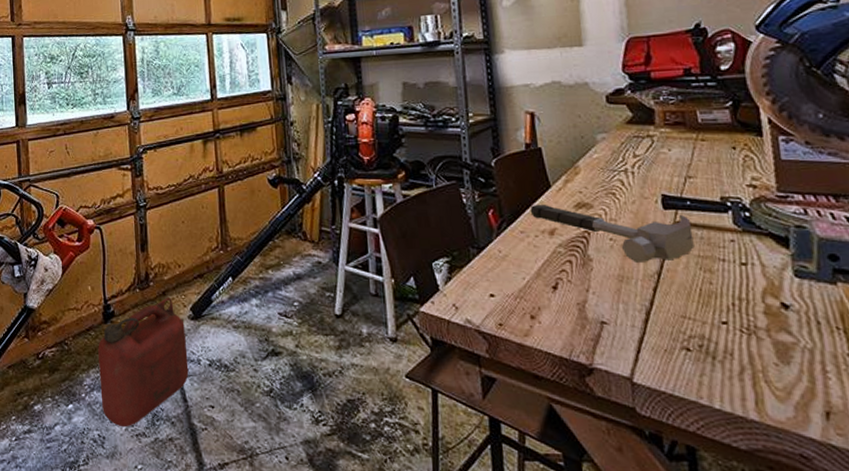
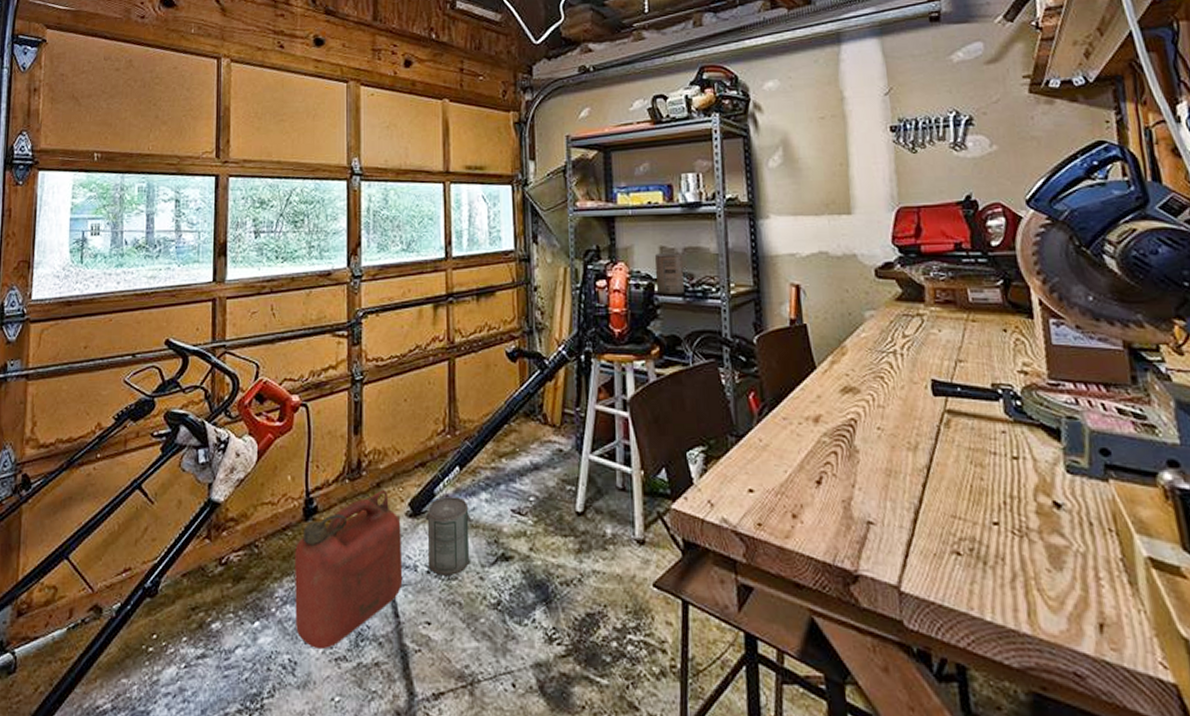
paint can: none [203,303,245,368] -> present [422,497,472,575]
paint can: none [399,87,426,126] -> present [655,253,684,296]
claw hammer: present [530,204,695,262] -> none [793,387,965,455]

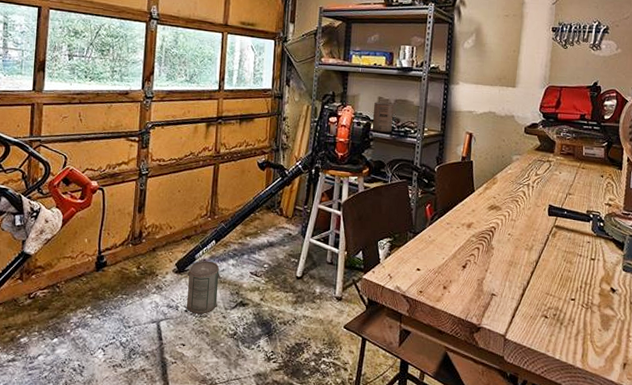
fuel can: present [295,490,403,650] -> none [85,253,169,359]

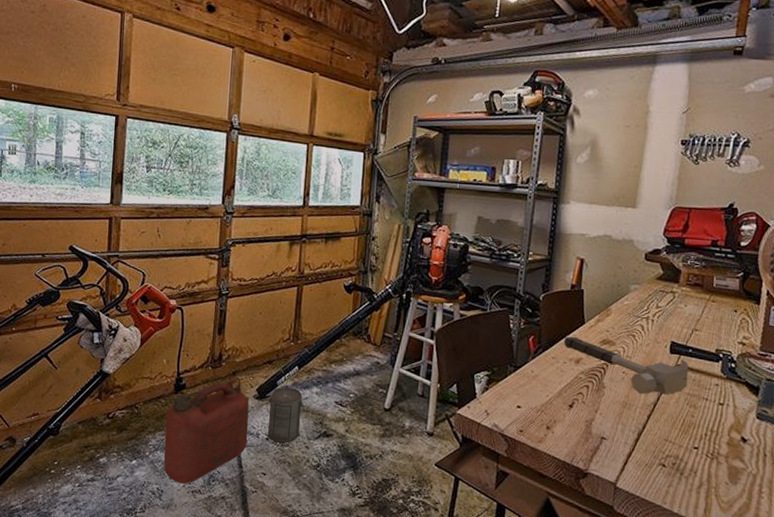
fuel can: none [85,253,169,359] -> present [164,378,249,484]
paint can: present [371,102,393,133] -> none [469,222,495,257]
claw hammer: none [456,203,565,253] -> present [563,336,689,395]

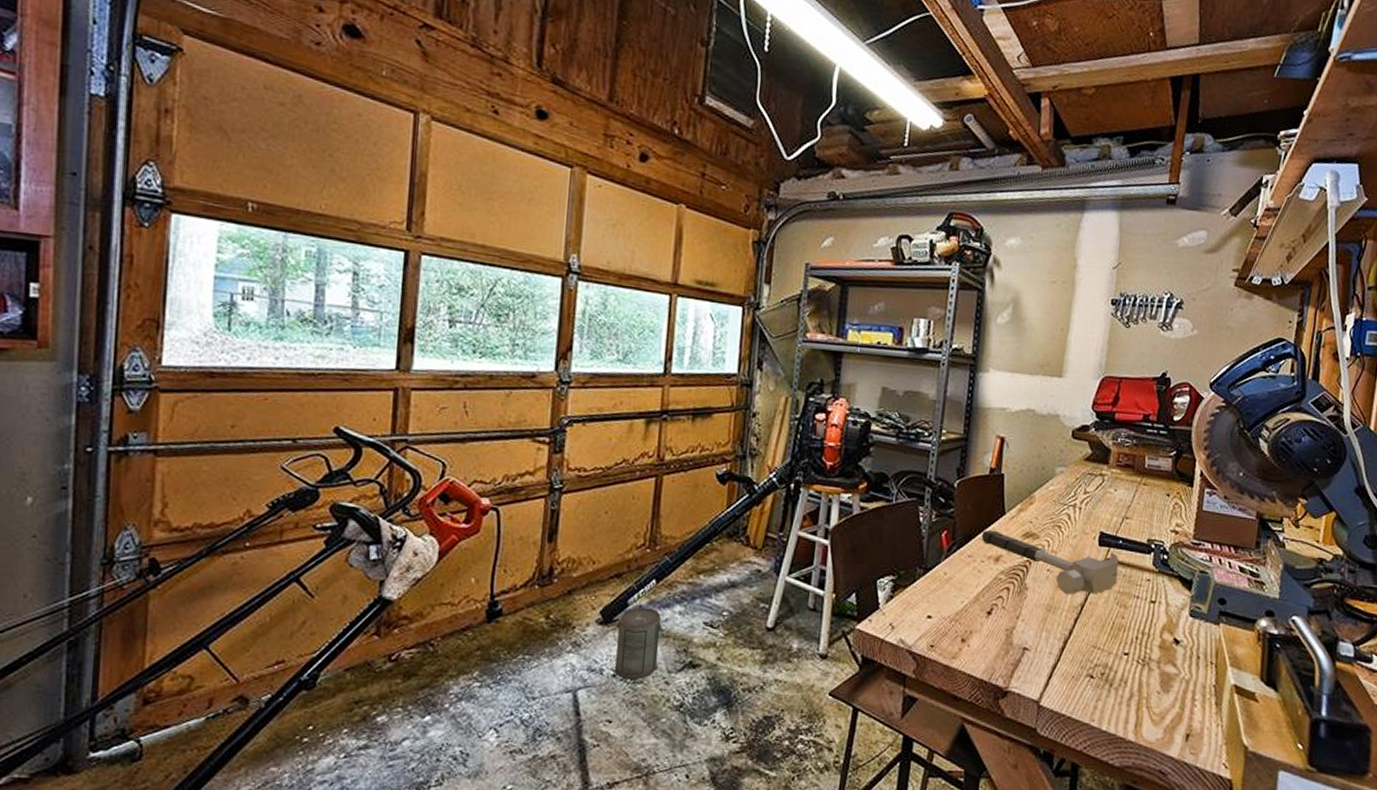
fuel can: present [164,378,249,484] -> none [470,598,590,743]

